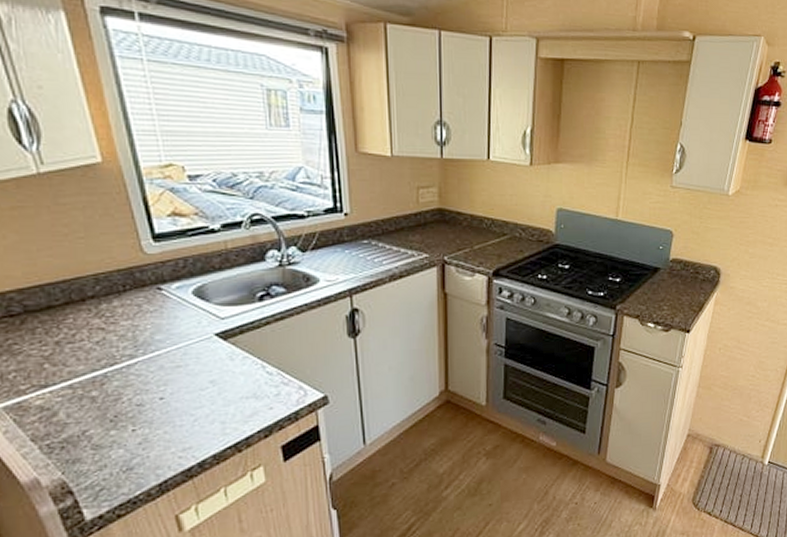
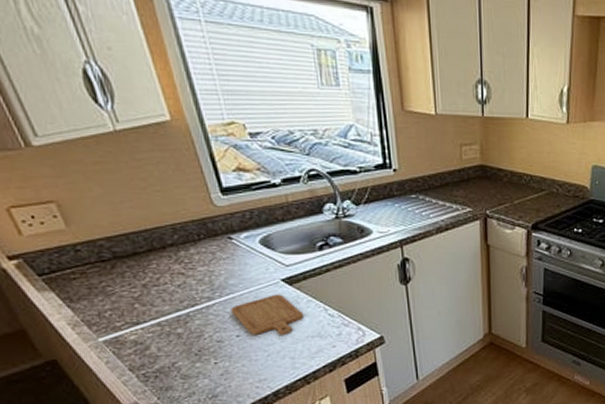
chopping board: none [155,350,239,397] -> present [230,294,305,335]

